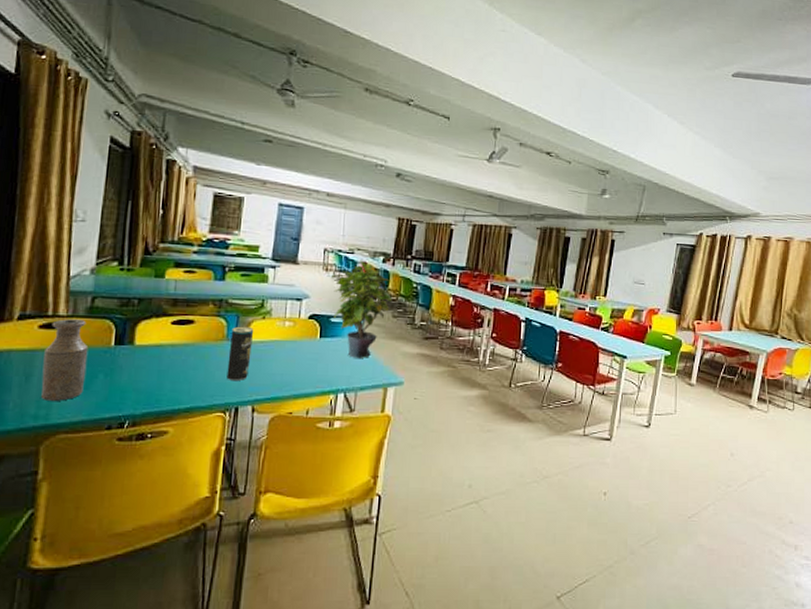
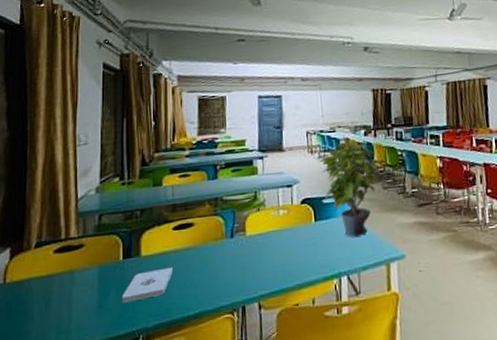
bottle: present [41,319,89,402] -> none [60,238,100,326]
notepad: none [109,360,167,388] -> present [121,267,173,303]
beverage can: present [226,326,254,382] -> none [229,221,251,280]

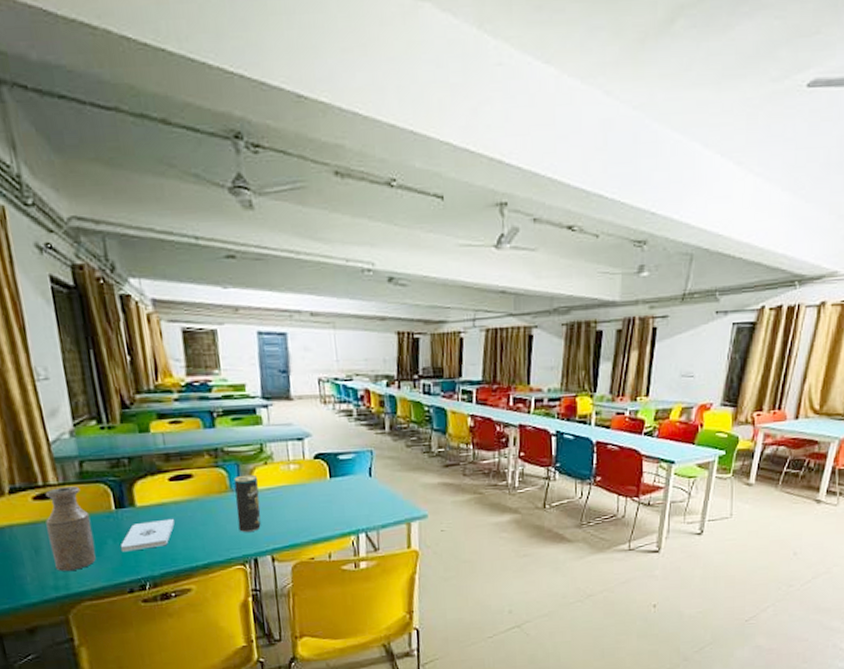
bottle: none [60,238,100,326] -> present [45,486,96,572]
beverage can: none [229,221,251,280] -> present [234,474,261,533]
potted plant: present [317,136,379,237] -> none [332,386,402,495]

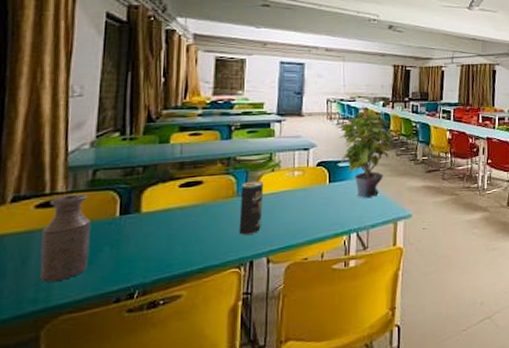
notepad: present [120,518,175,552] -> none [115,223,177,259]
potted plant: none [332,386,402,495] -> present [336,106,394,198]

